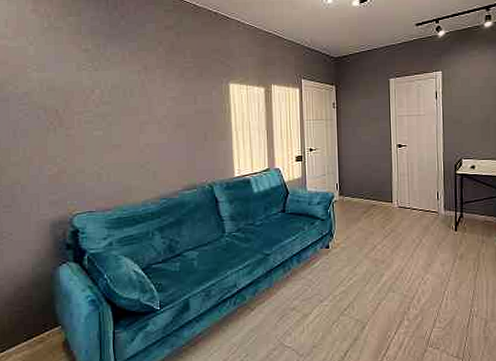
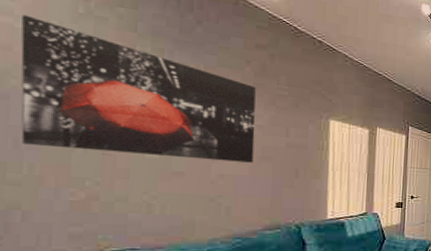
wall art: none [12,36,171,134] -> present [21,14,256,163]

